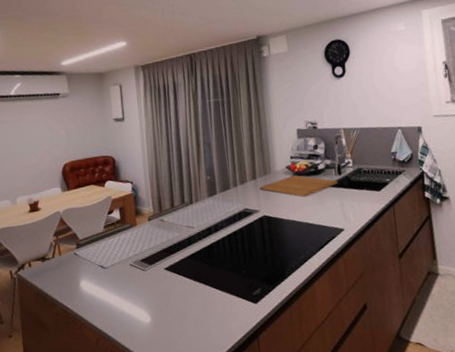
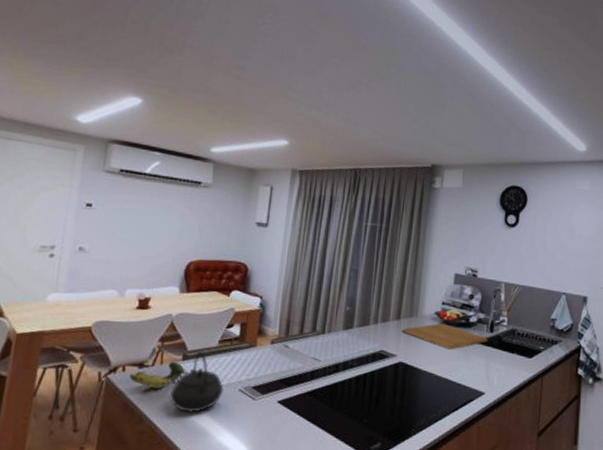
banana: none [36,250,83,277] -> present [129,361,187,388]
kettle: none [72,238,117,292] -> present [169,351,224,413]

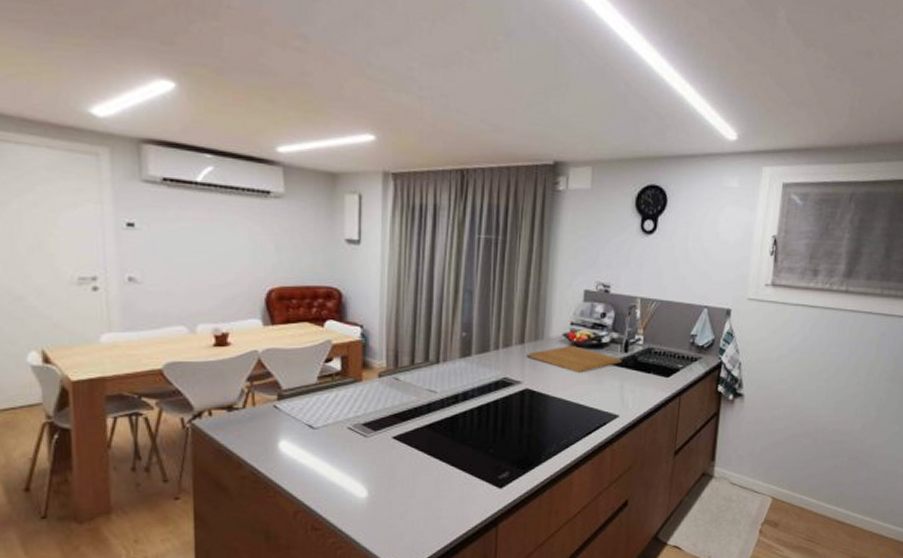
banana: present [129,361,187,388] -> none [218,402,285,431]
kettle: present [169,351,224,413] -> none [268,390,330,455]

